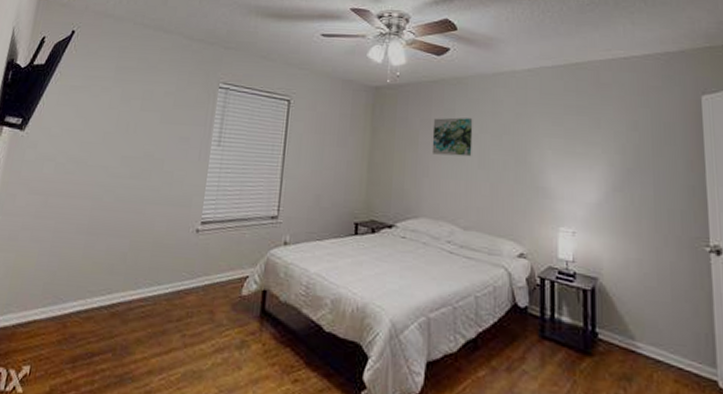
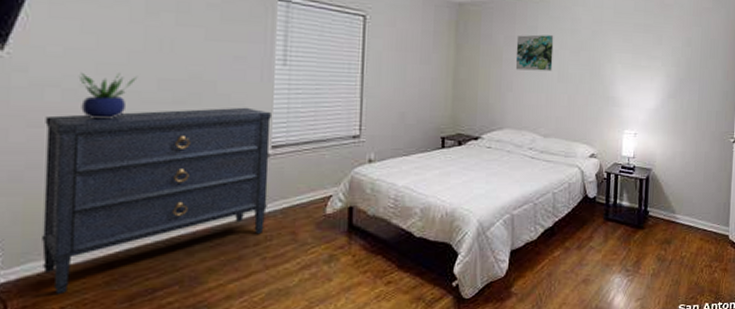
dresser: none [17,183,204,347] -> present [42,107,271,294]
potted plant: none [65,150,107,190] -> present [78,73,136,120]

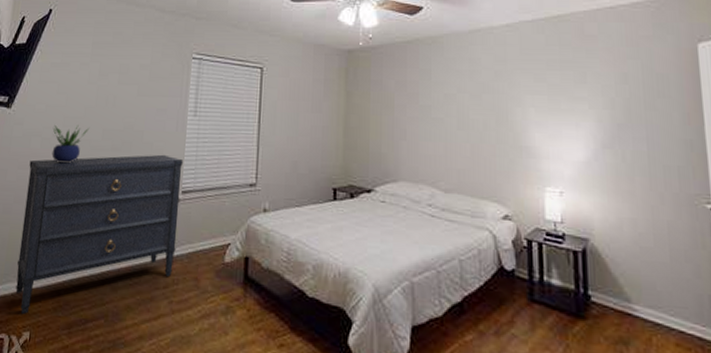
wall art: present [515,34,554,72] -> none [408,78,450,118]

